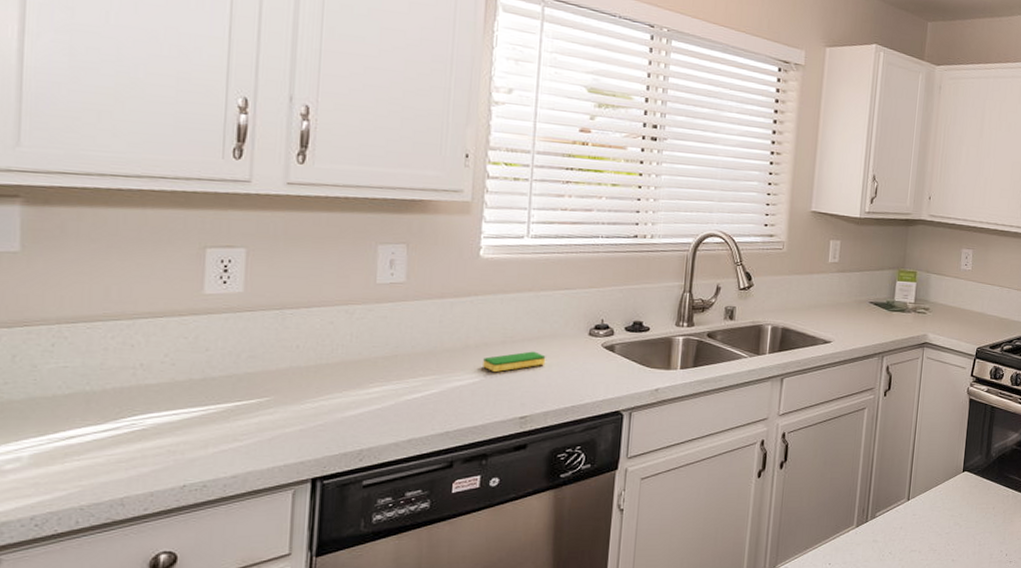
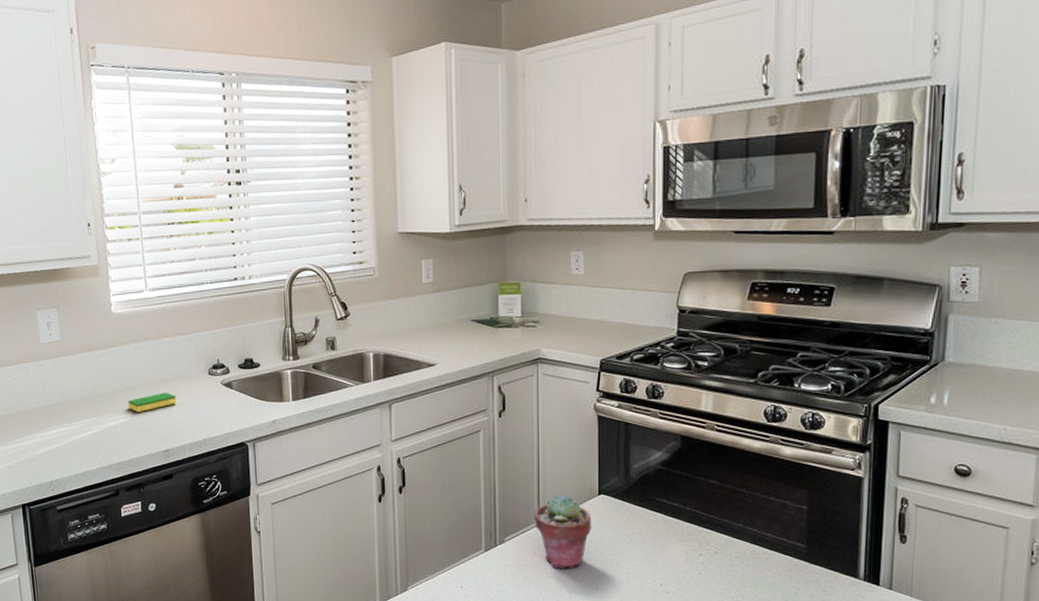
potted succulent: none [904,471,955,543] -> present [533,495,592,569]

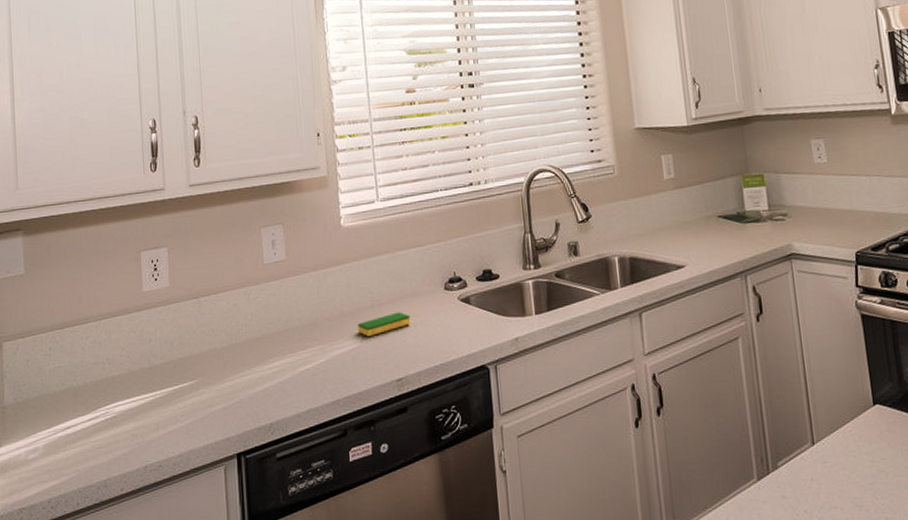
potted succulent: present [533,495,592,569] -> none [806,407,872,498]

